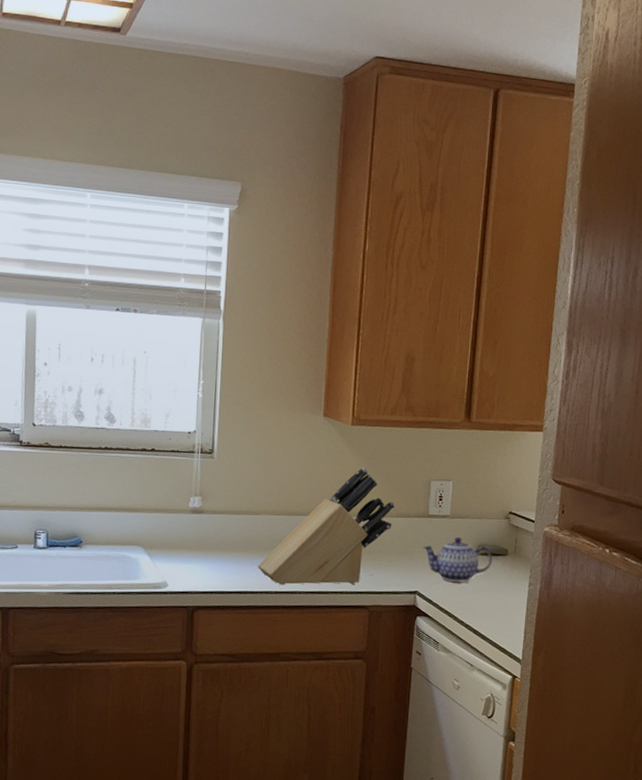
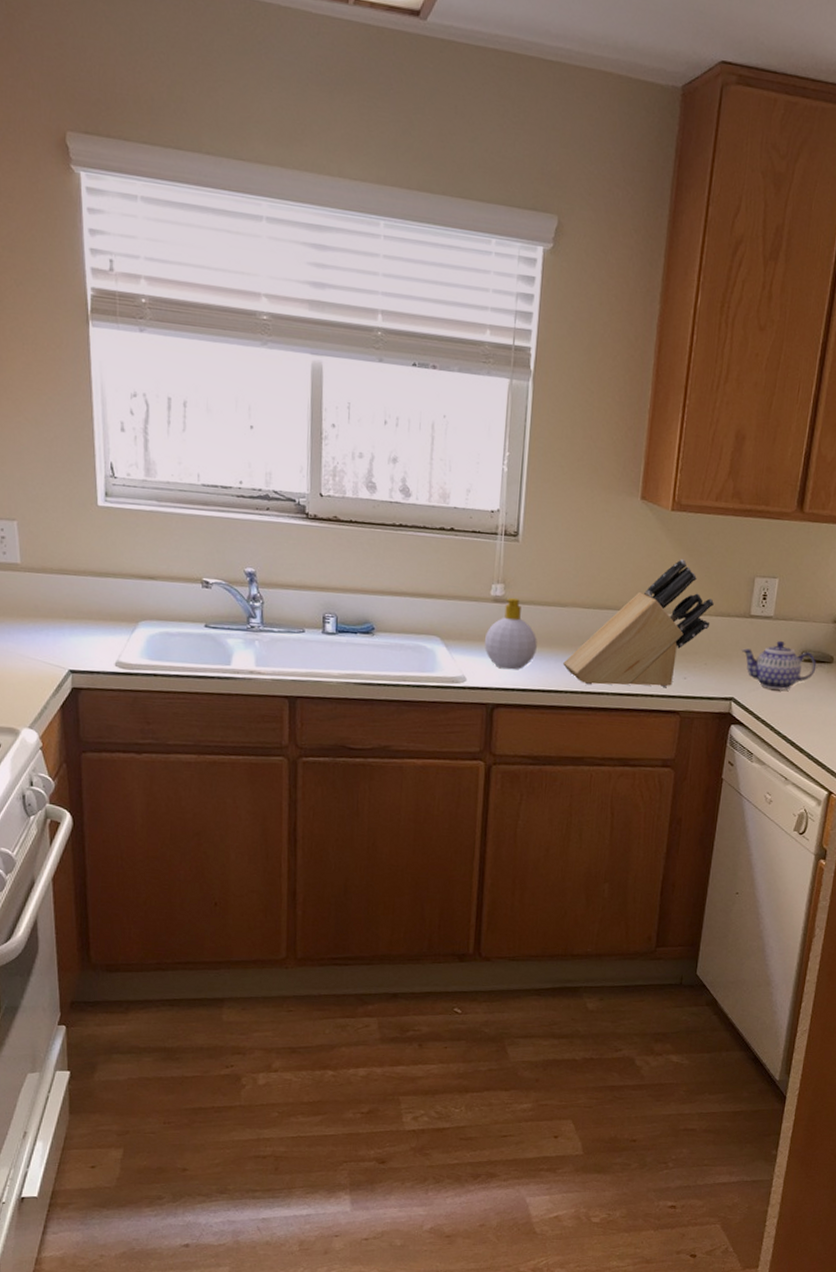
soap bottle: none [184,509,233,574] -> present [484,598,537,670]

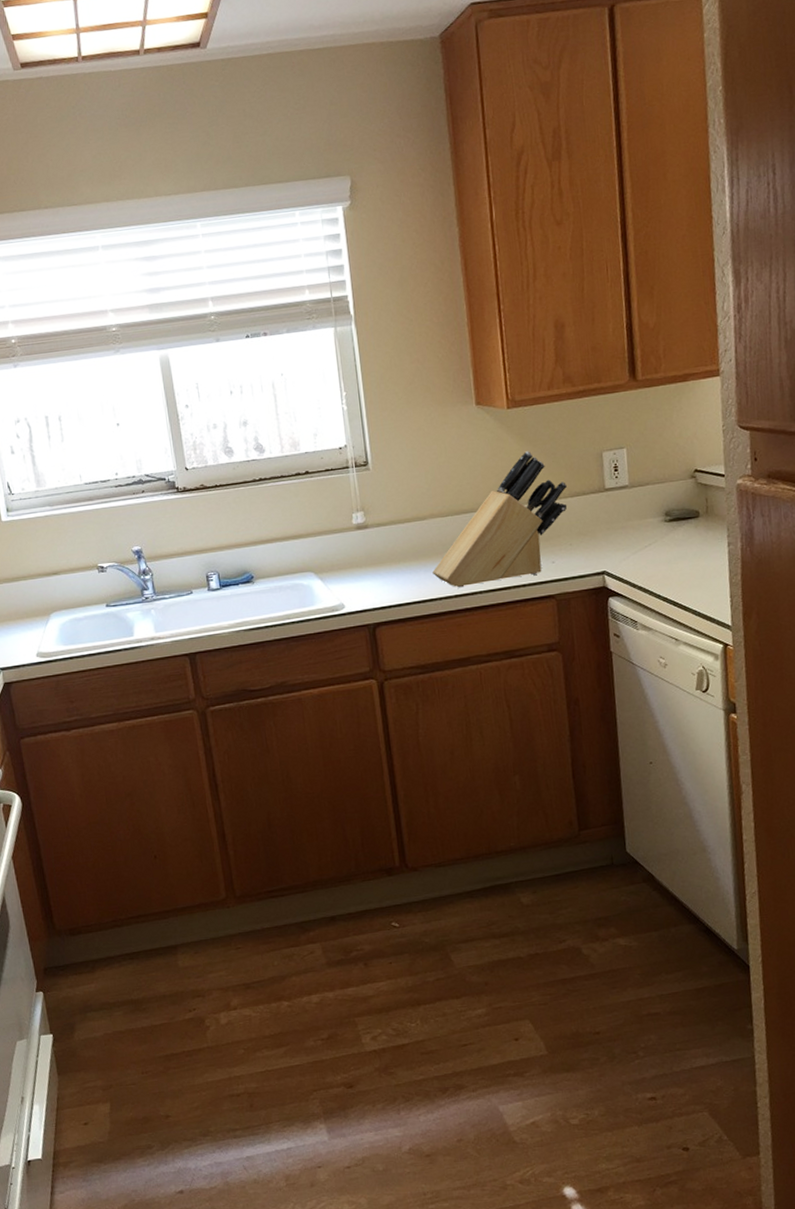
soap bottle: present [484,598,537,670] -> none [354,522,405,590]
teapot: present [741,640,817,690] -> none [603,506,684,556]

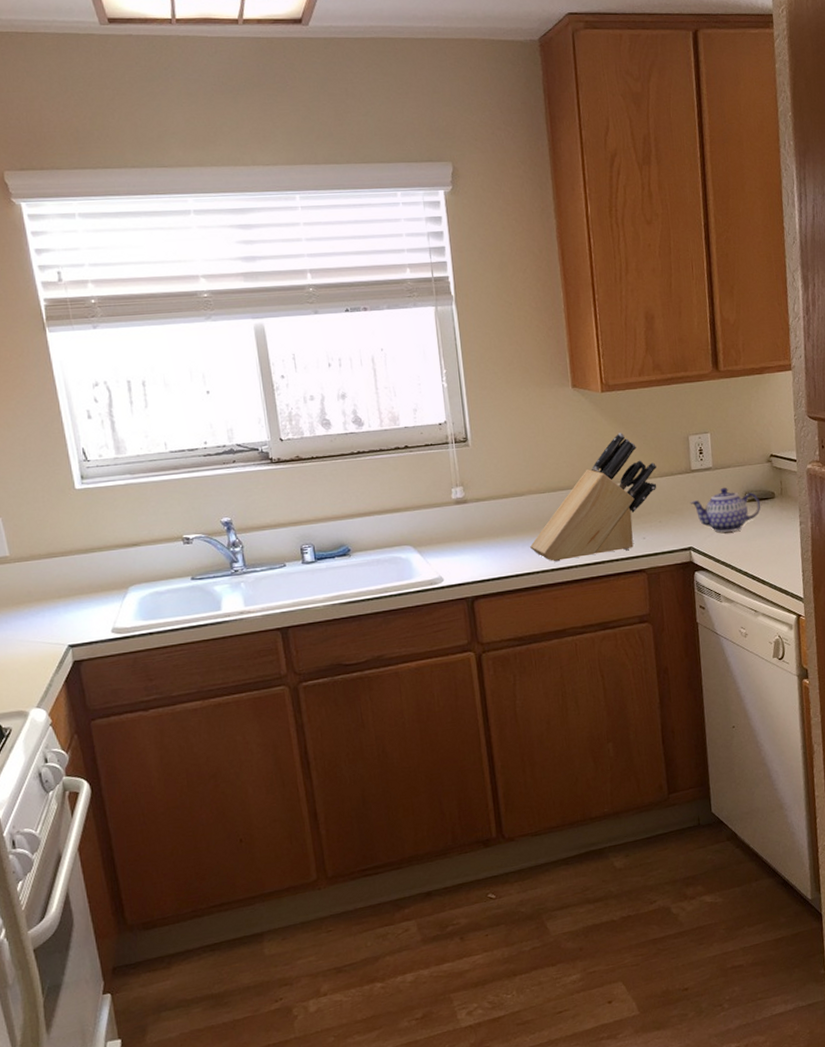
teapot: none [603,506,684,556] -> present [690,487,761,533]

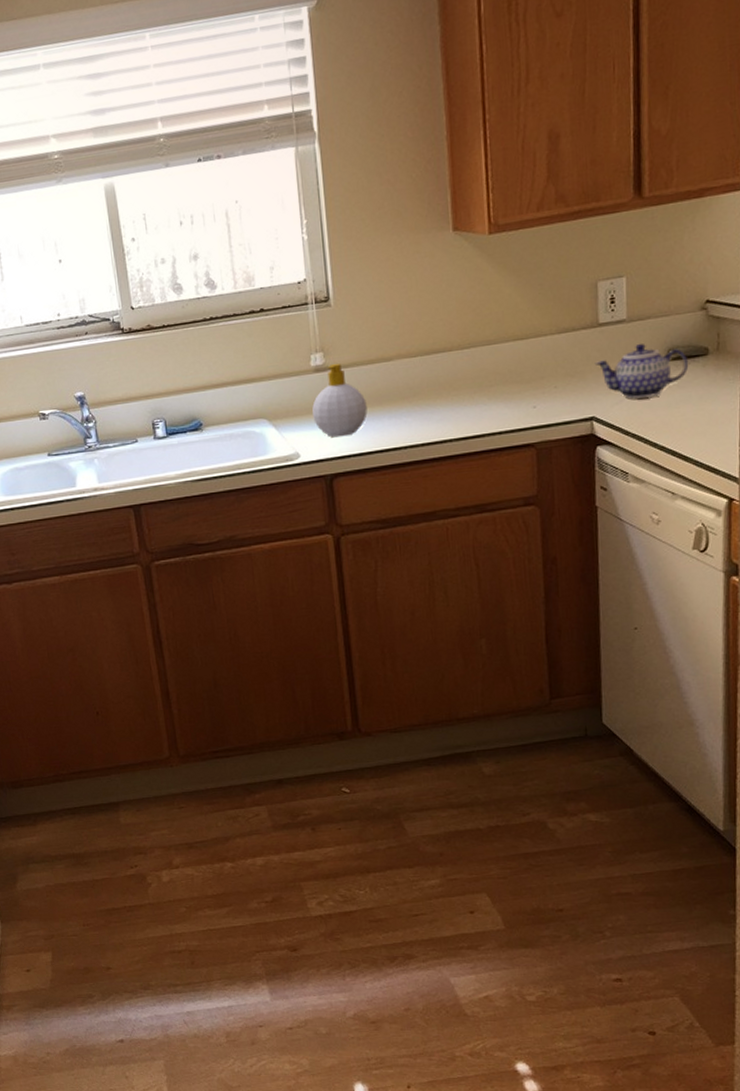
soap bottle: none [453,497,504,563] -> present [311,364,368,438]
knife block: present [530,433,657,562] -> none [398,282,554,436]

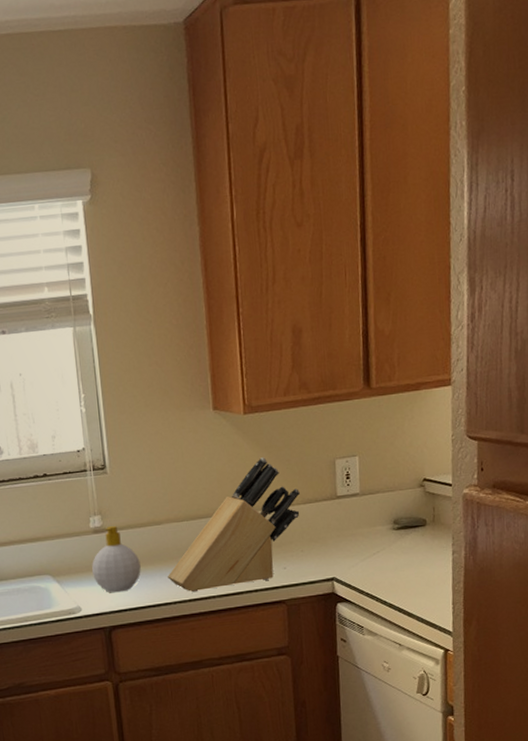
knife block: none [398,282,554,436] -> present [168,457,300,593]
teapot: present [594,343,689,399] -> none [334,514,411,563]

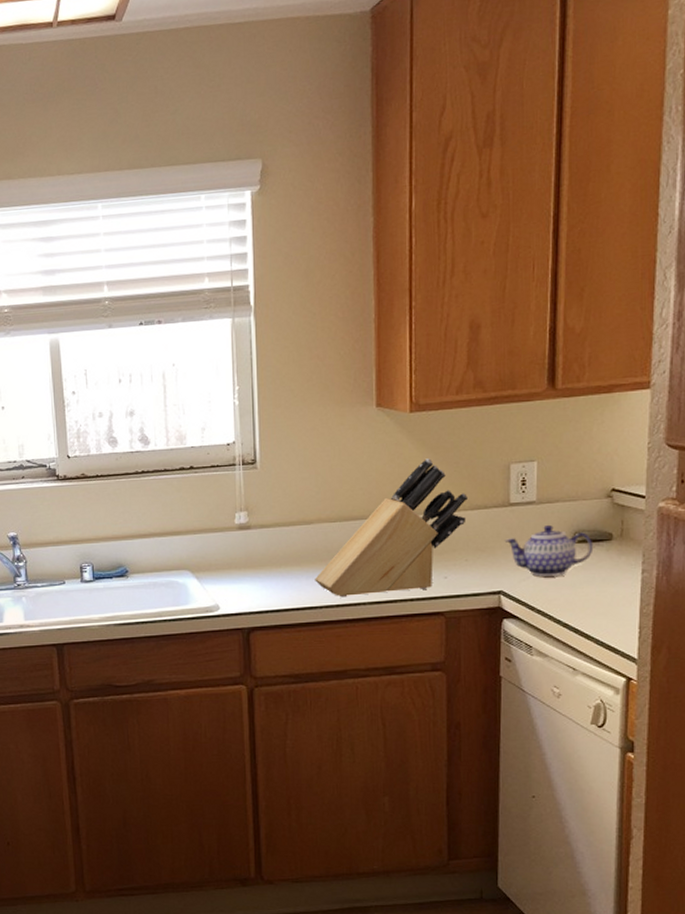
soap bottle: present [91,526,141,593] -> none [233,523,286,593]
teapot: none [334,514,411,563] -> present [504,524,594,577]

